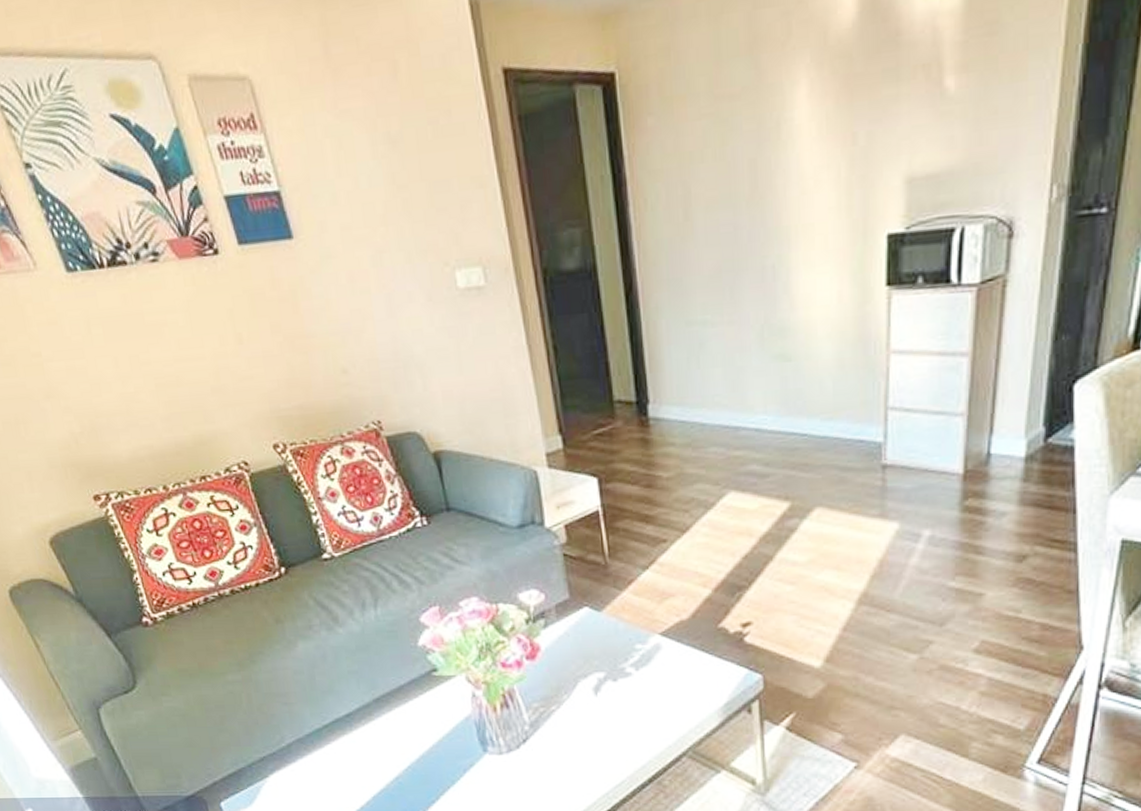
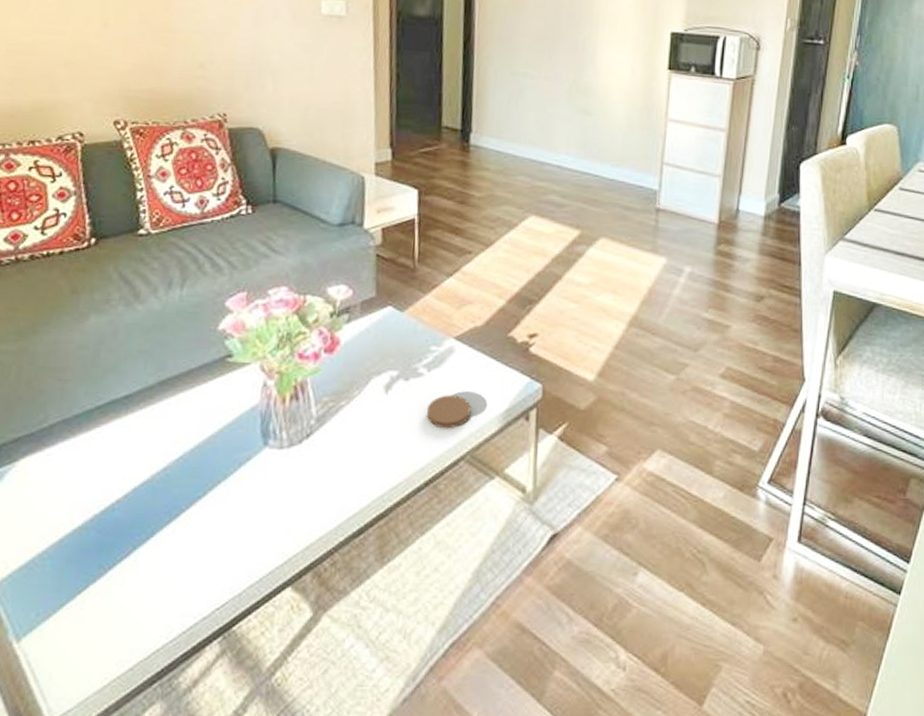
coaster: none [640,692,688,727] -> present [426,395,471,429]

